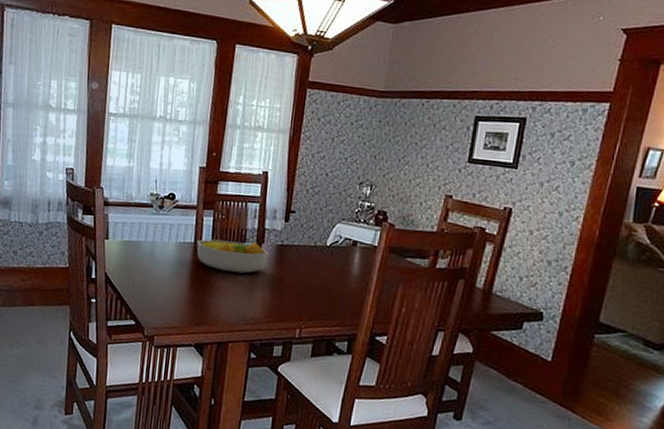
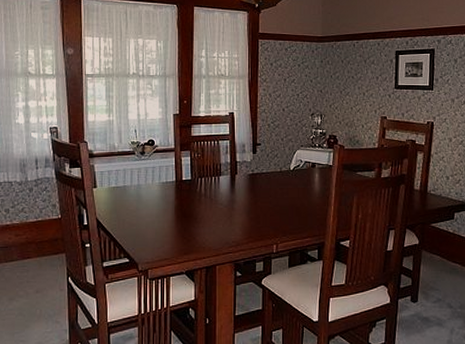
fruit bowl: present [197,239,269,274] -> none [178,174,242,203]

